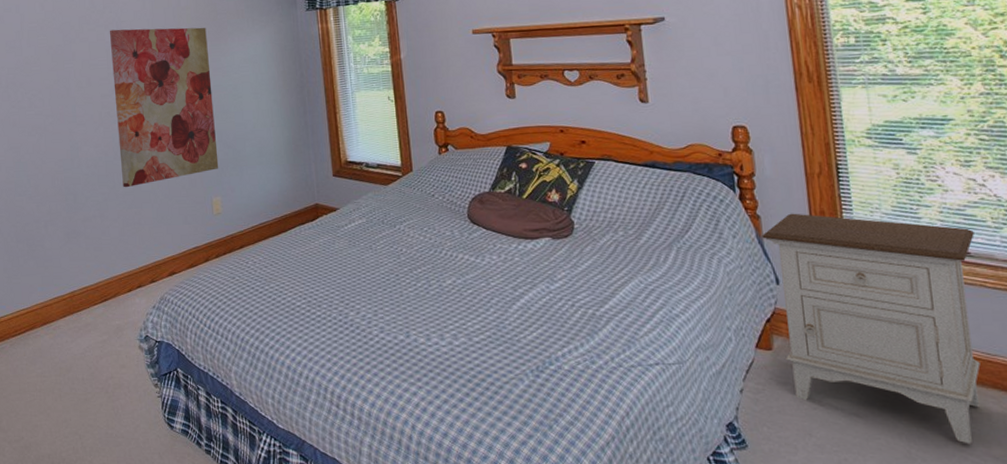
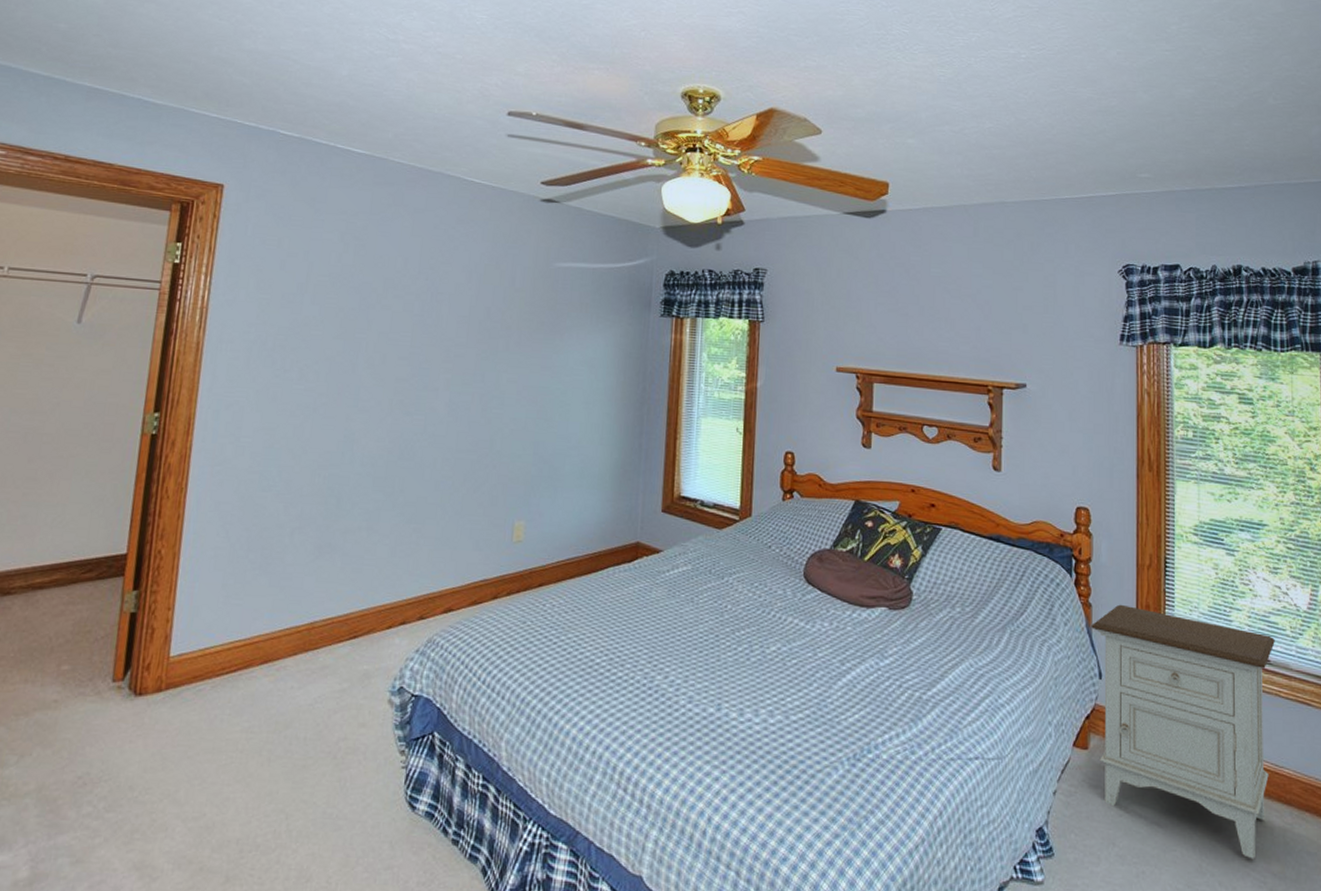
wall art: present [110,27,219,188] -> none [404,300,541,497]

